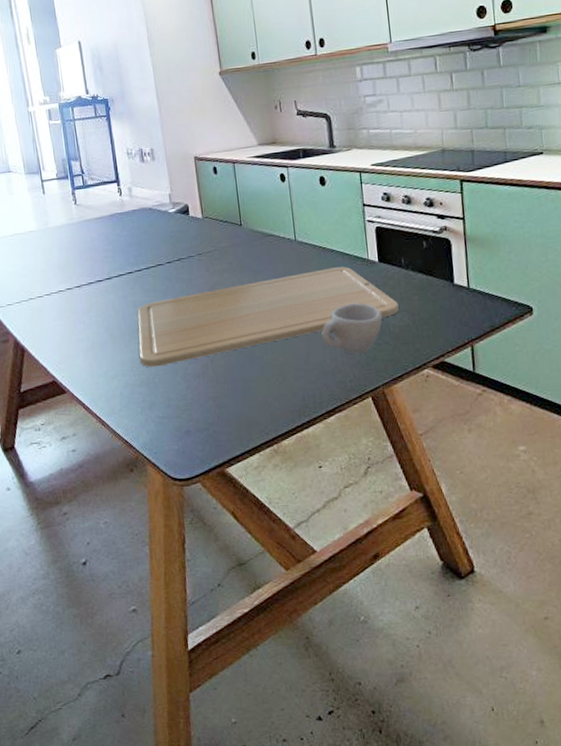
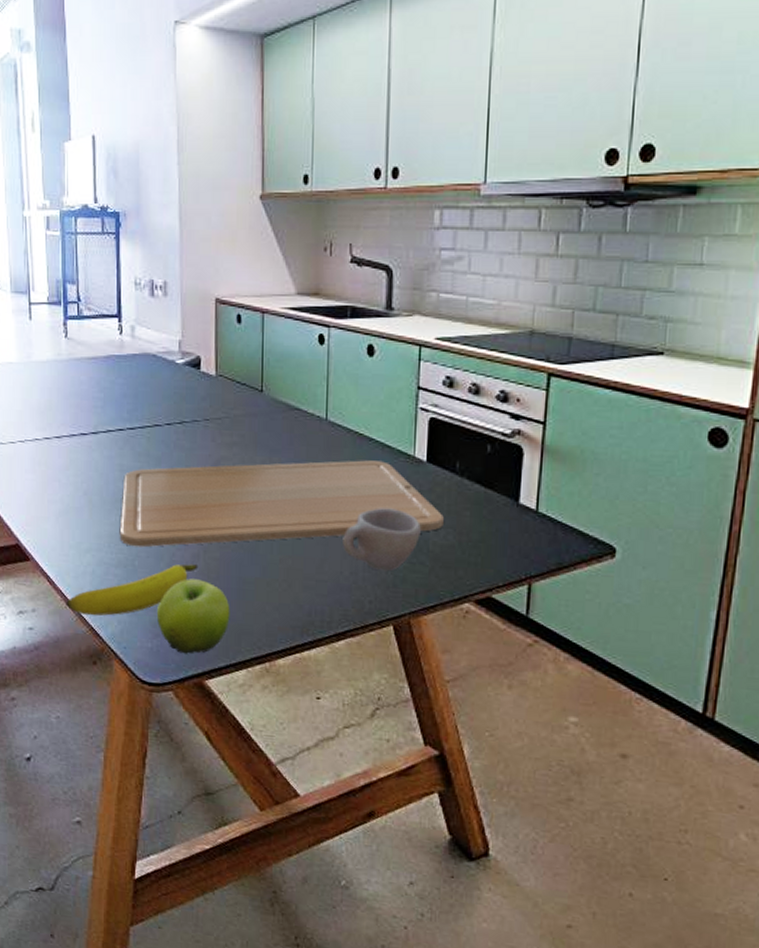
banana: none [101,373,208,432] -> present [66,564,199,616]
fruit: none [179,385,240,450] -> present [157,579,230,654]

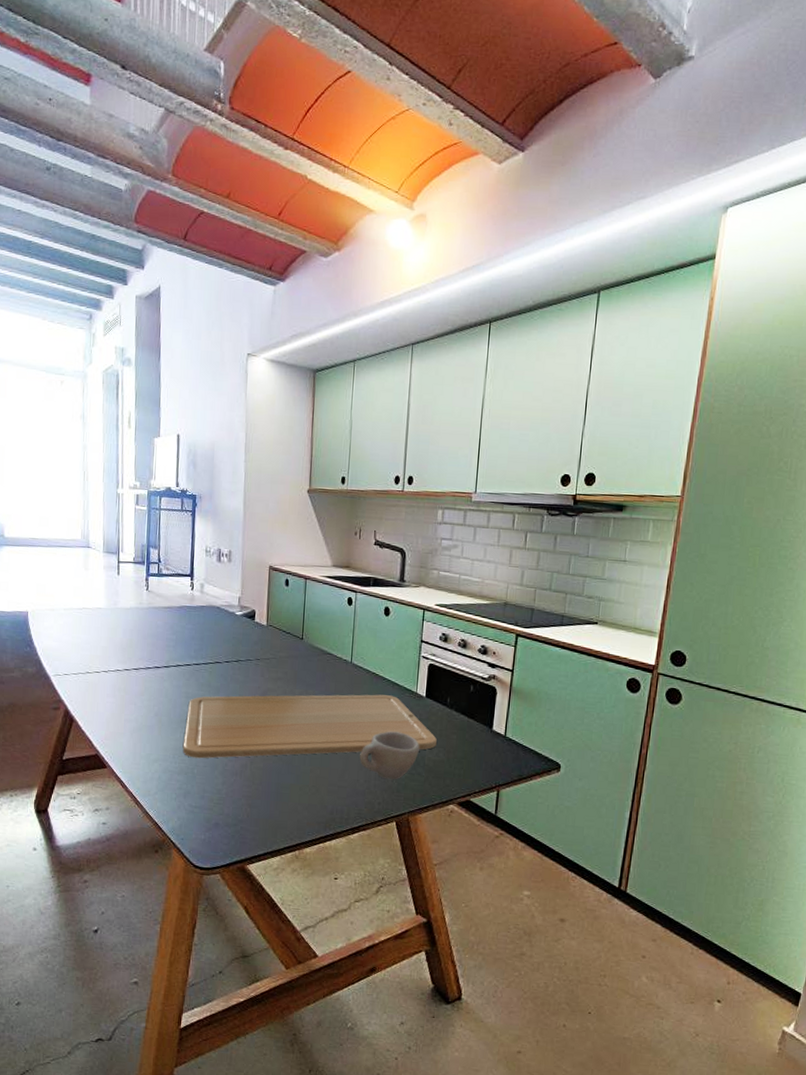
banana: present [66,564,199,616] -> none [135,772,246,814]
fruit: present [157,579,230,654] -> none [210,784,270,844]

